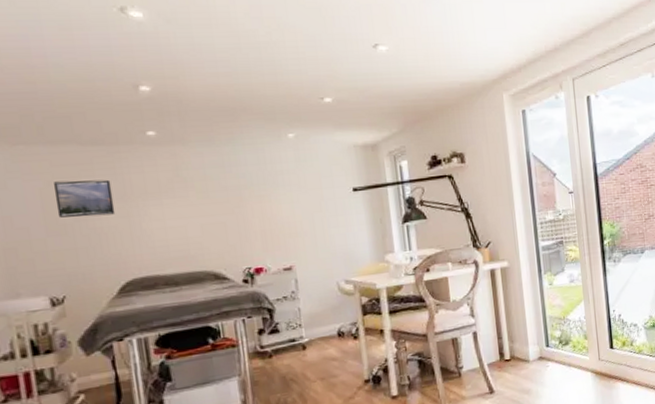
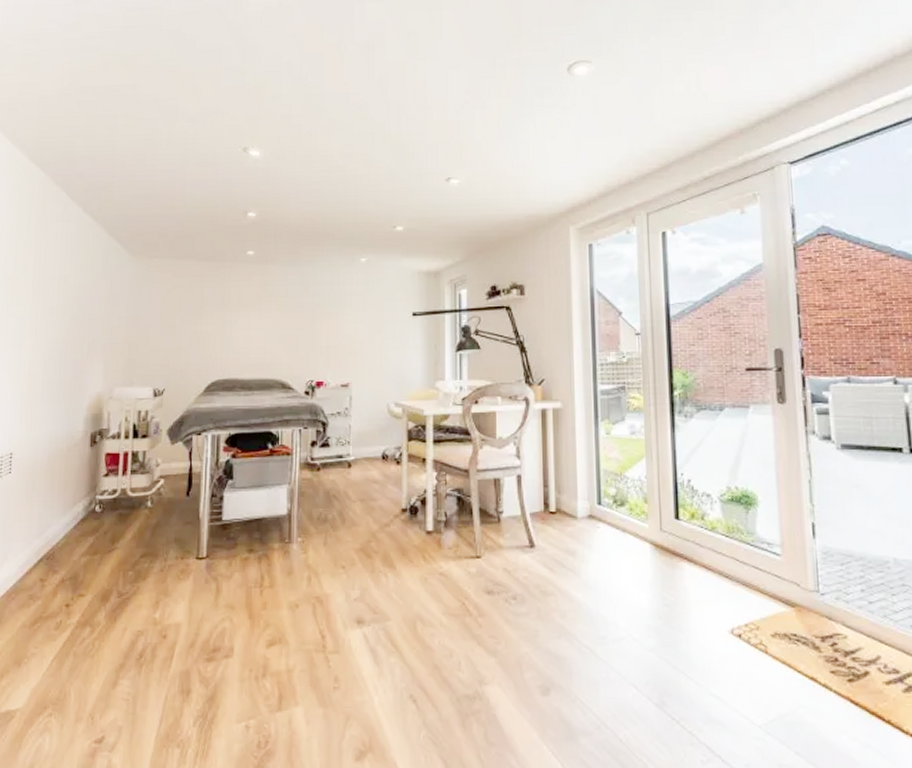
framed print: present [52,179,116,218] -> none [171,289,214,322]

